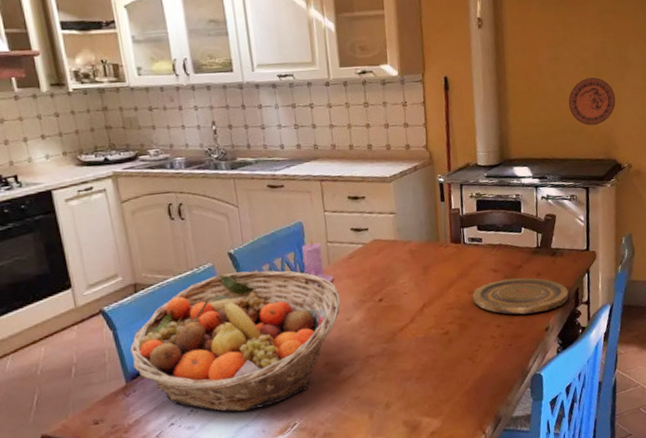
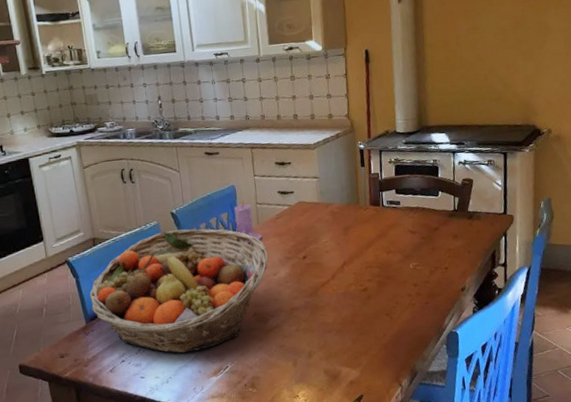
plate: present [472,277,569,315] -> none [390,239,485,275]
decorative plate: present [568,77,616,126] -> none [486,45,536,93]

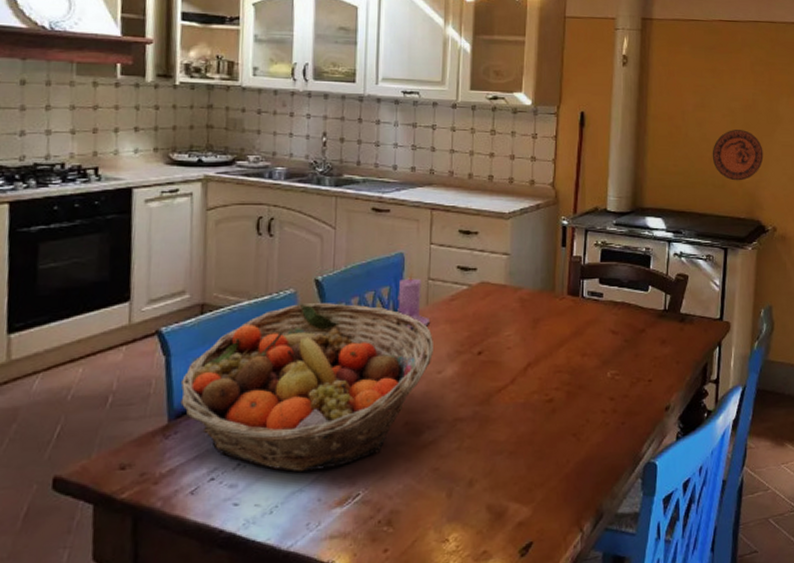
decorative plate: none [486,45,536,93] -> present [712,130,764,181]

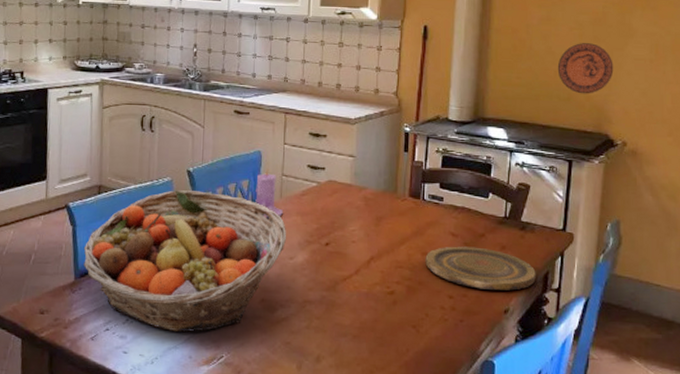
plate: none [585,343,695,388] -> present [425,246,536,291]

